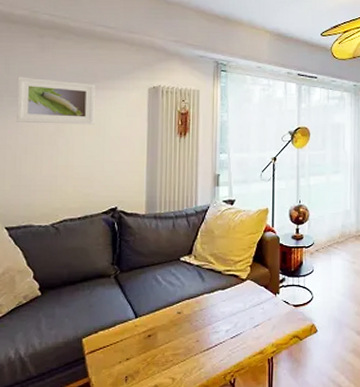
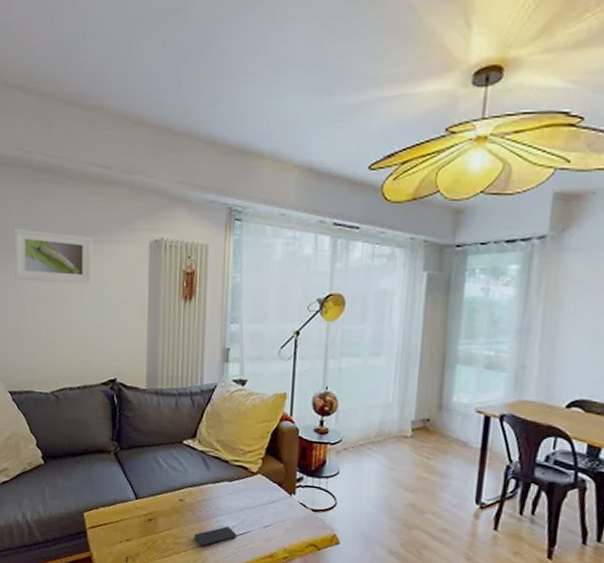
smartphone: none [191,331,231,354] -> present [193,526,237,547]

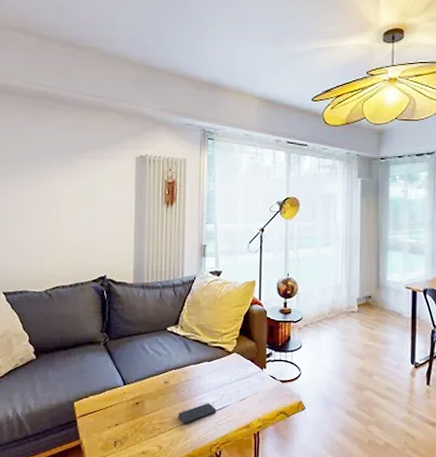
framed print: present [14,228,92,285] -> none [12,146,85,194]

